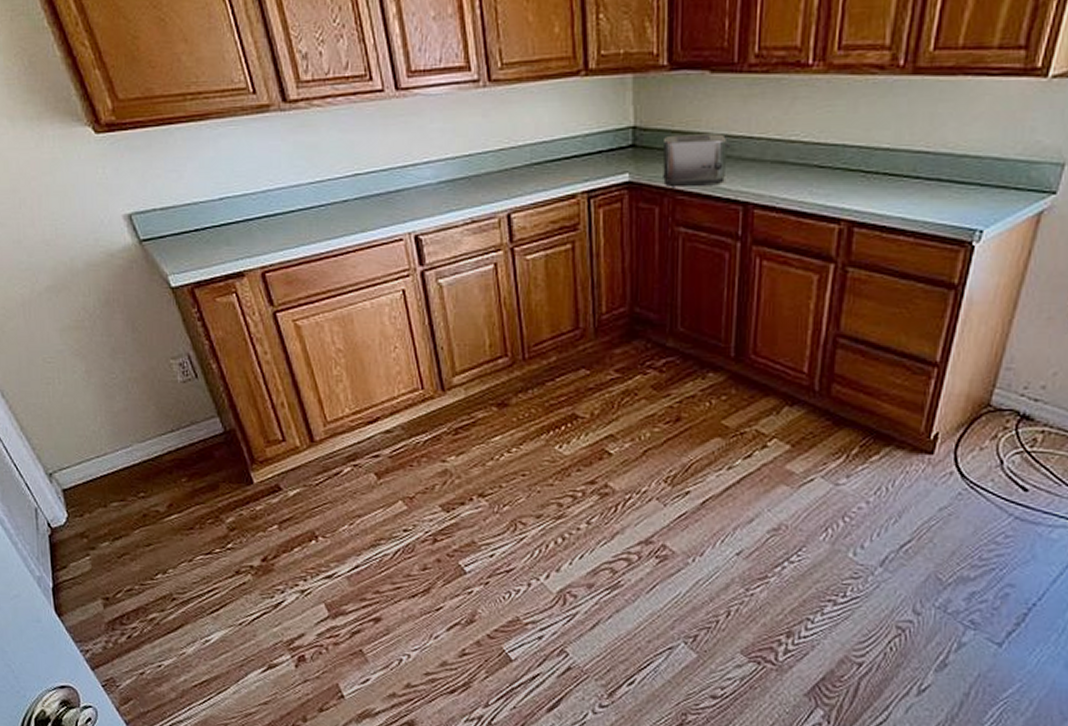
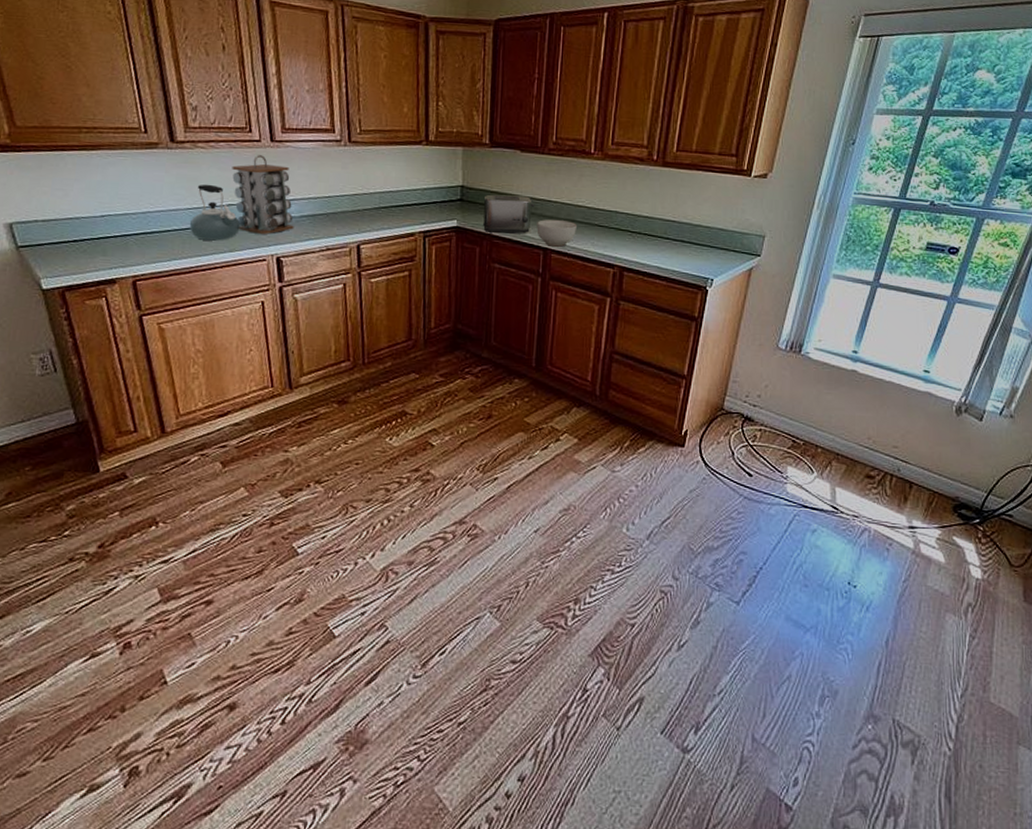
kettle: none [314,150,370,220] -> present [189,184,241,241]
spice rack: none [354,109,432,208] -> present [232,155,294,234]
bowl: none [734,162,790,199] -> present [537,219,578,247]

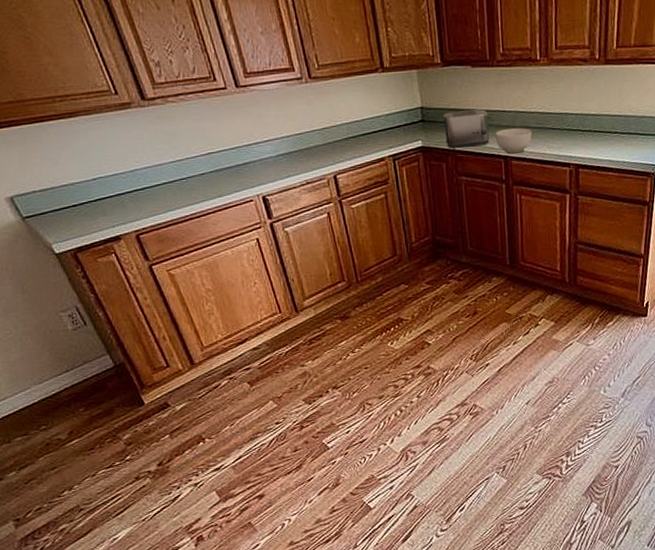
kettle: present [189,184,241,241] -> none [176,136,224,190]
spice rack: present [232,155,294,234] -> none [204,102,273,177]

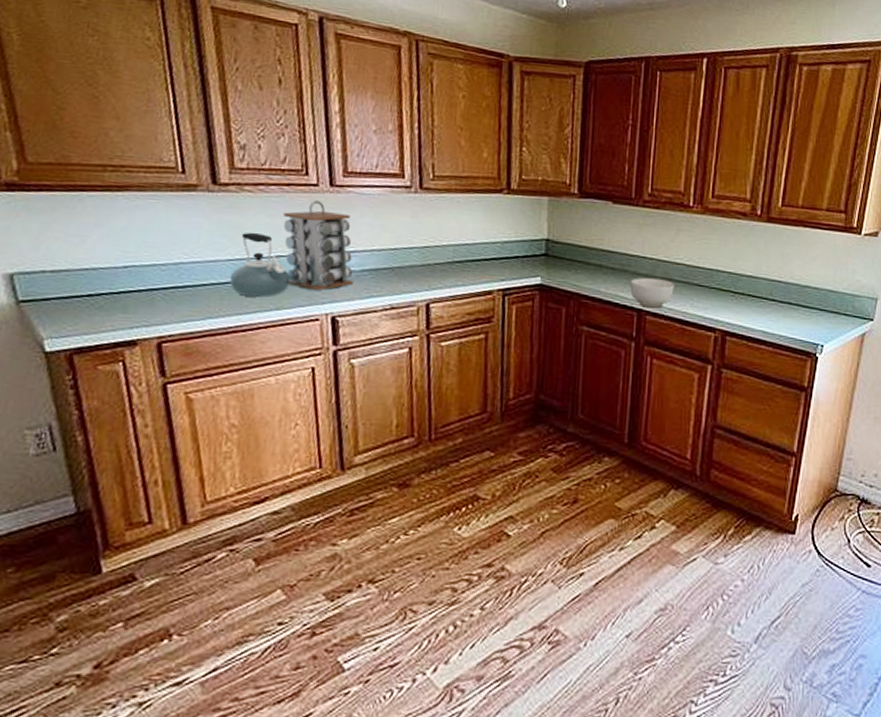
kettle: none [176,136,224,190] -> present [229,232,291,297]
spice rack: none [204,102,273,177] -> present [283,201,354,291]
toaster: present [444,109,491,148] -> none [569,249,628,294]

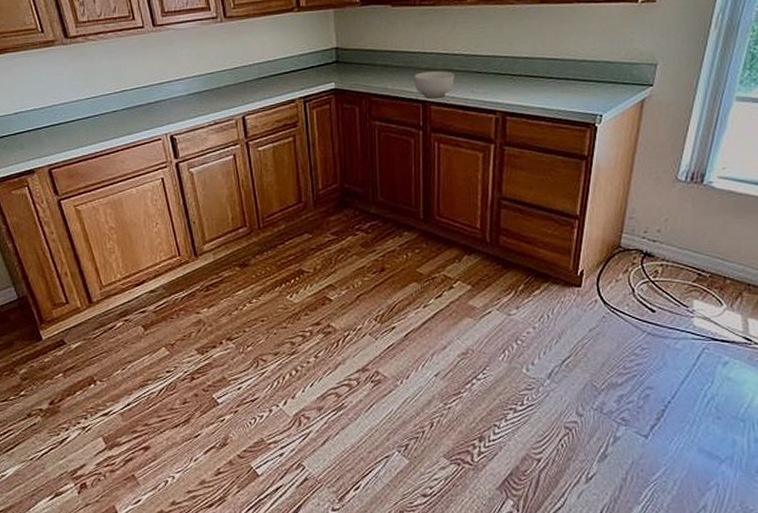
kettle: present [229,232,291,297] -> none [90,73,135,126]
spice rack: present [283,201,354,291] -> none [121,40,183,116]

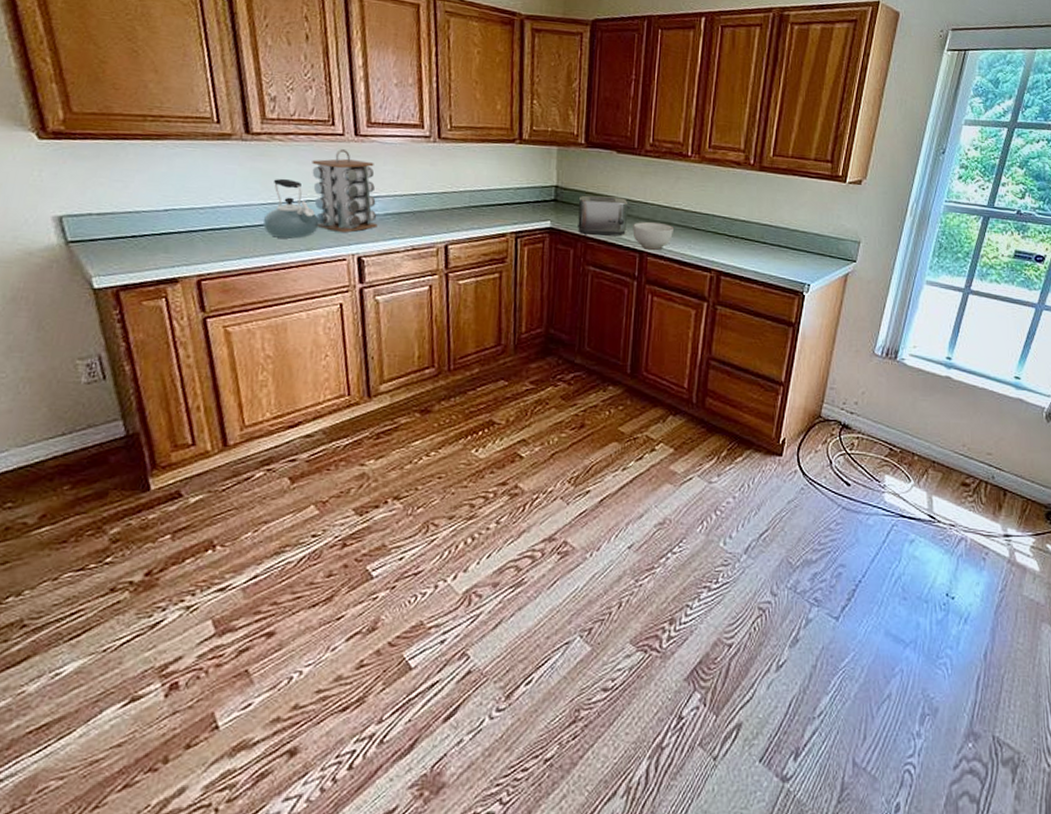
kettle: none [90,73,135,126] -> present [262,178,319,239]
spice rack: none [121,40,183,116] -> present [312,149,378,233]
toaster: none [359,51,411,91] -> present [576,195,631,237]

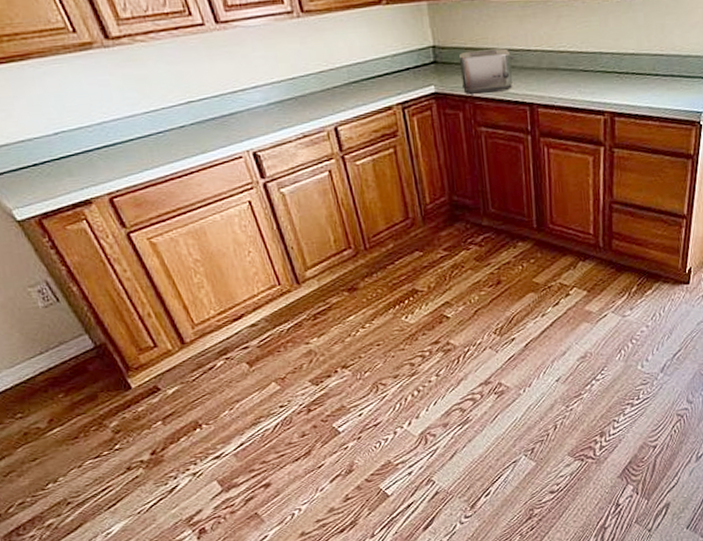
kettle: present [262,178,319,239] -> none [149,82,207,145]
spice rack: present [312,149,378,233] -> none [180,41,264,130]
bowl: present [633,221,675,250] -> none [519,69,562,101]

